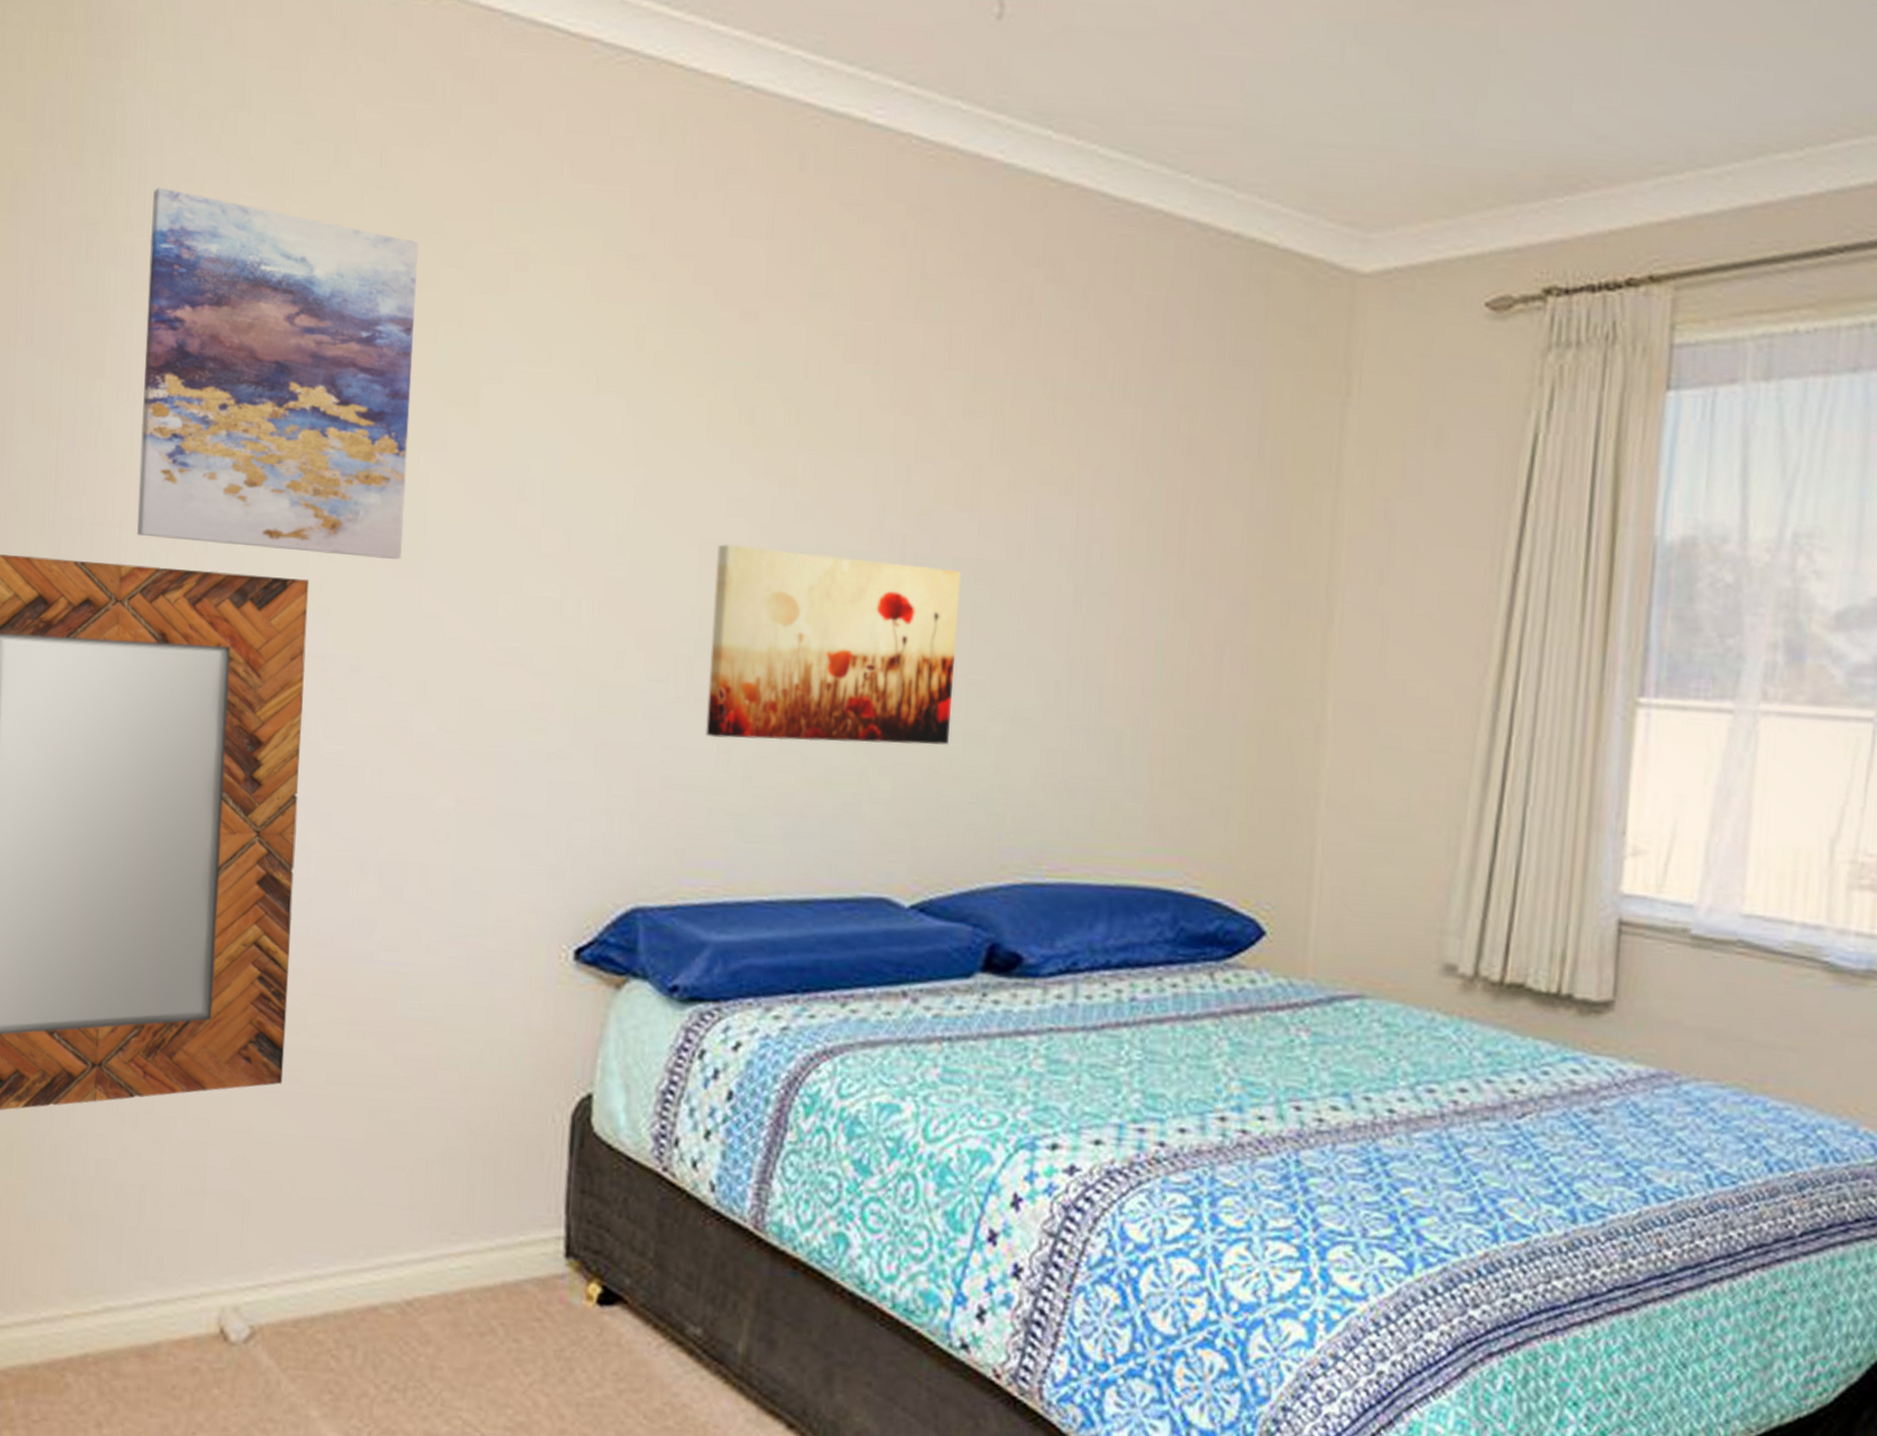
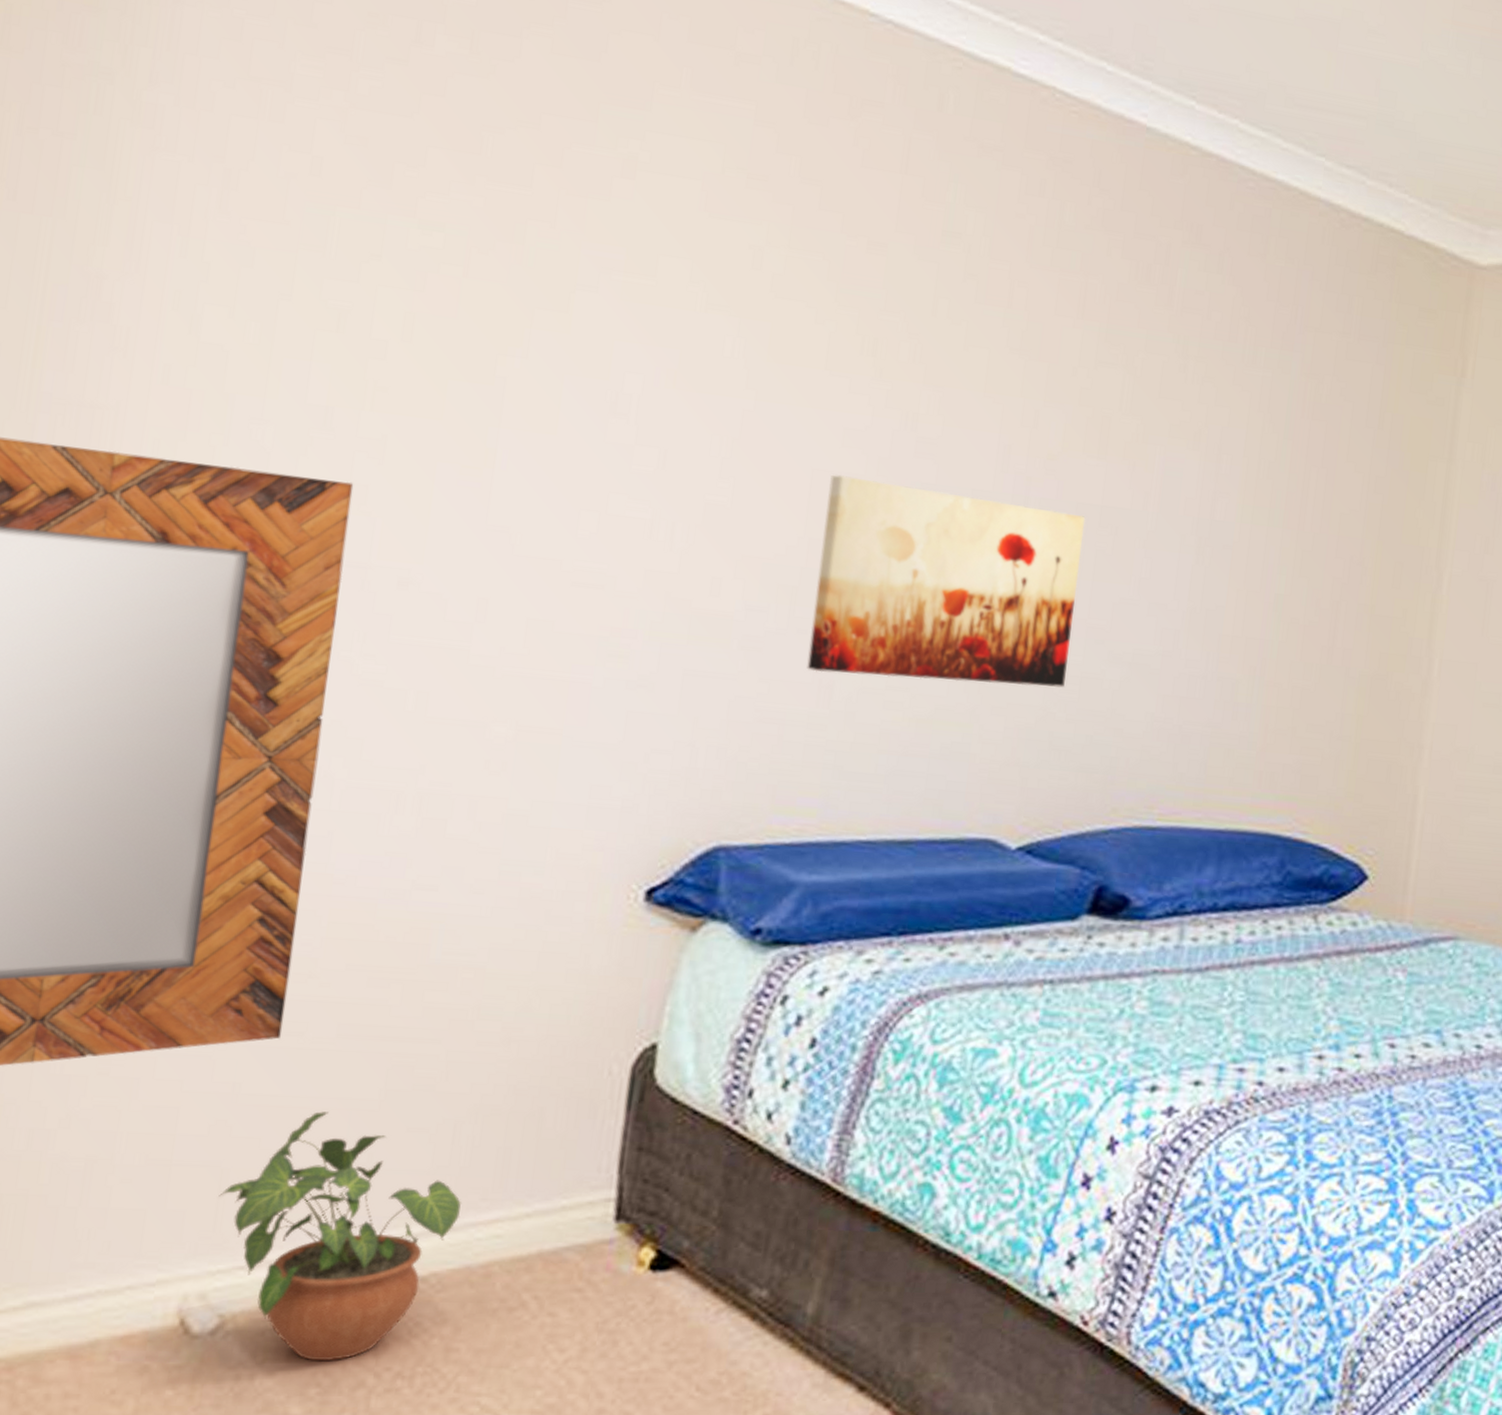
wall art: present [136,187,419,560] -> none [138,42,510,468]
potted plant: none [243,1149,437,1372] -> present [219,1111,462,1362]

